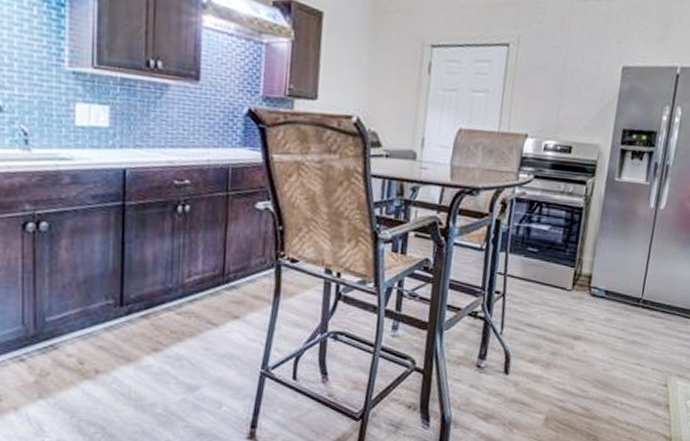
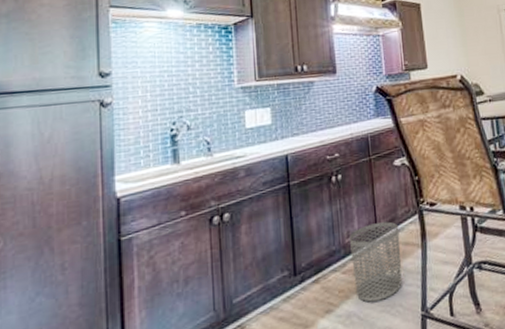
waste bin: none [189,268,250,350] -> present [348,221,402,302]

